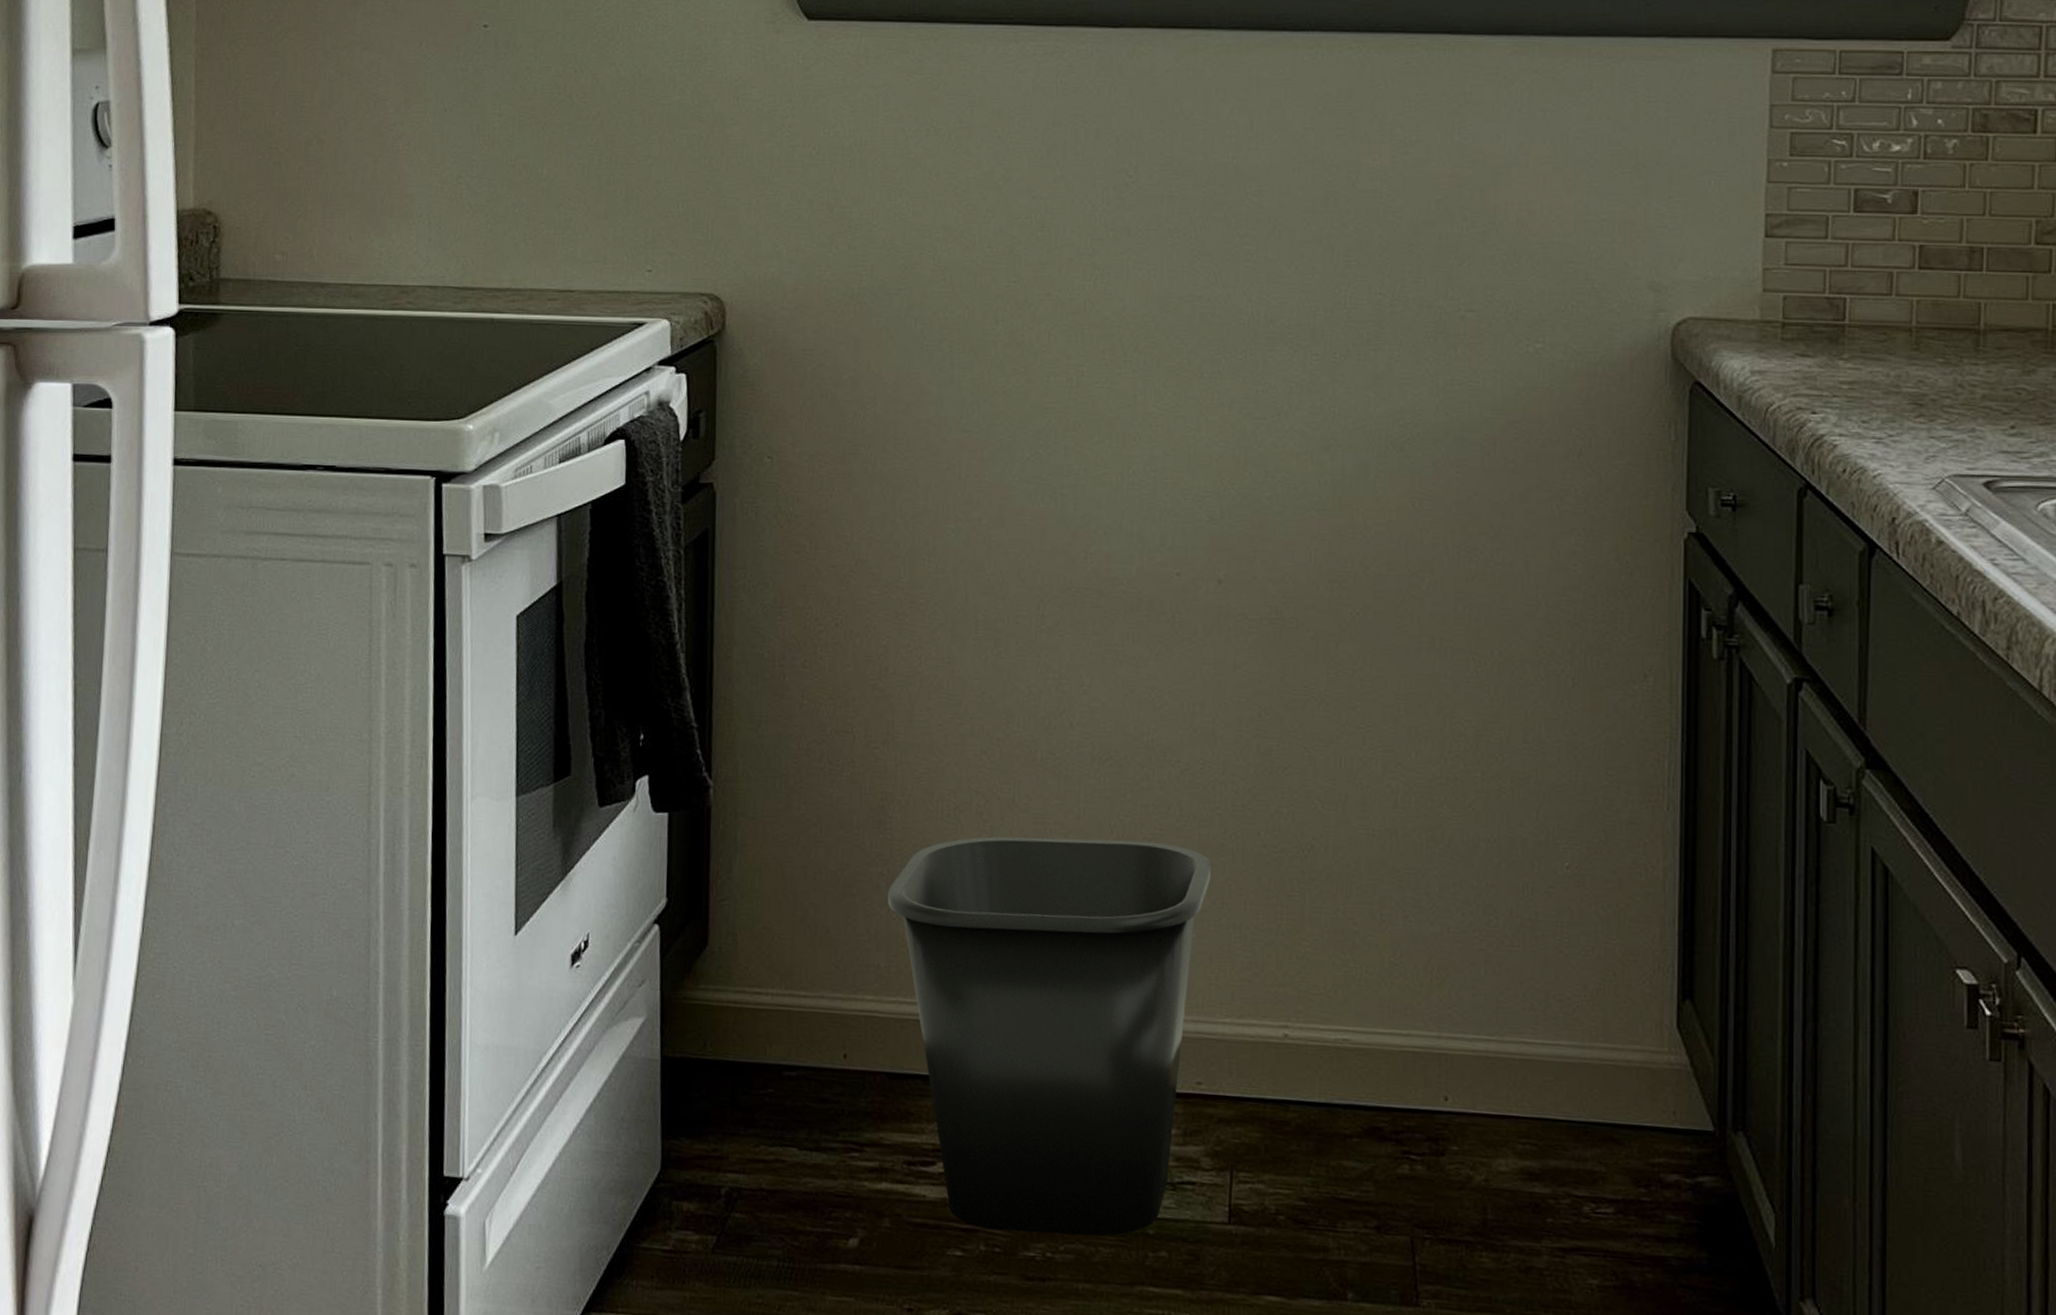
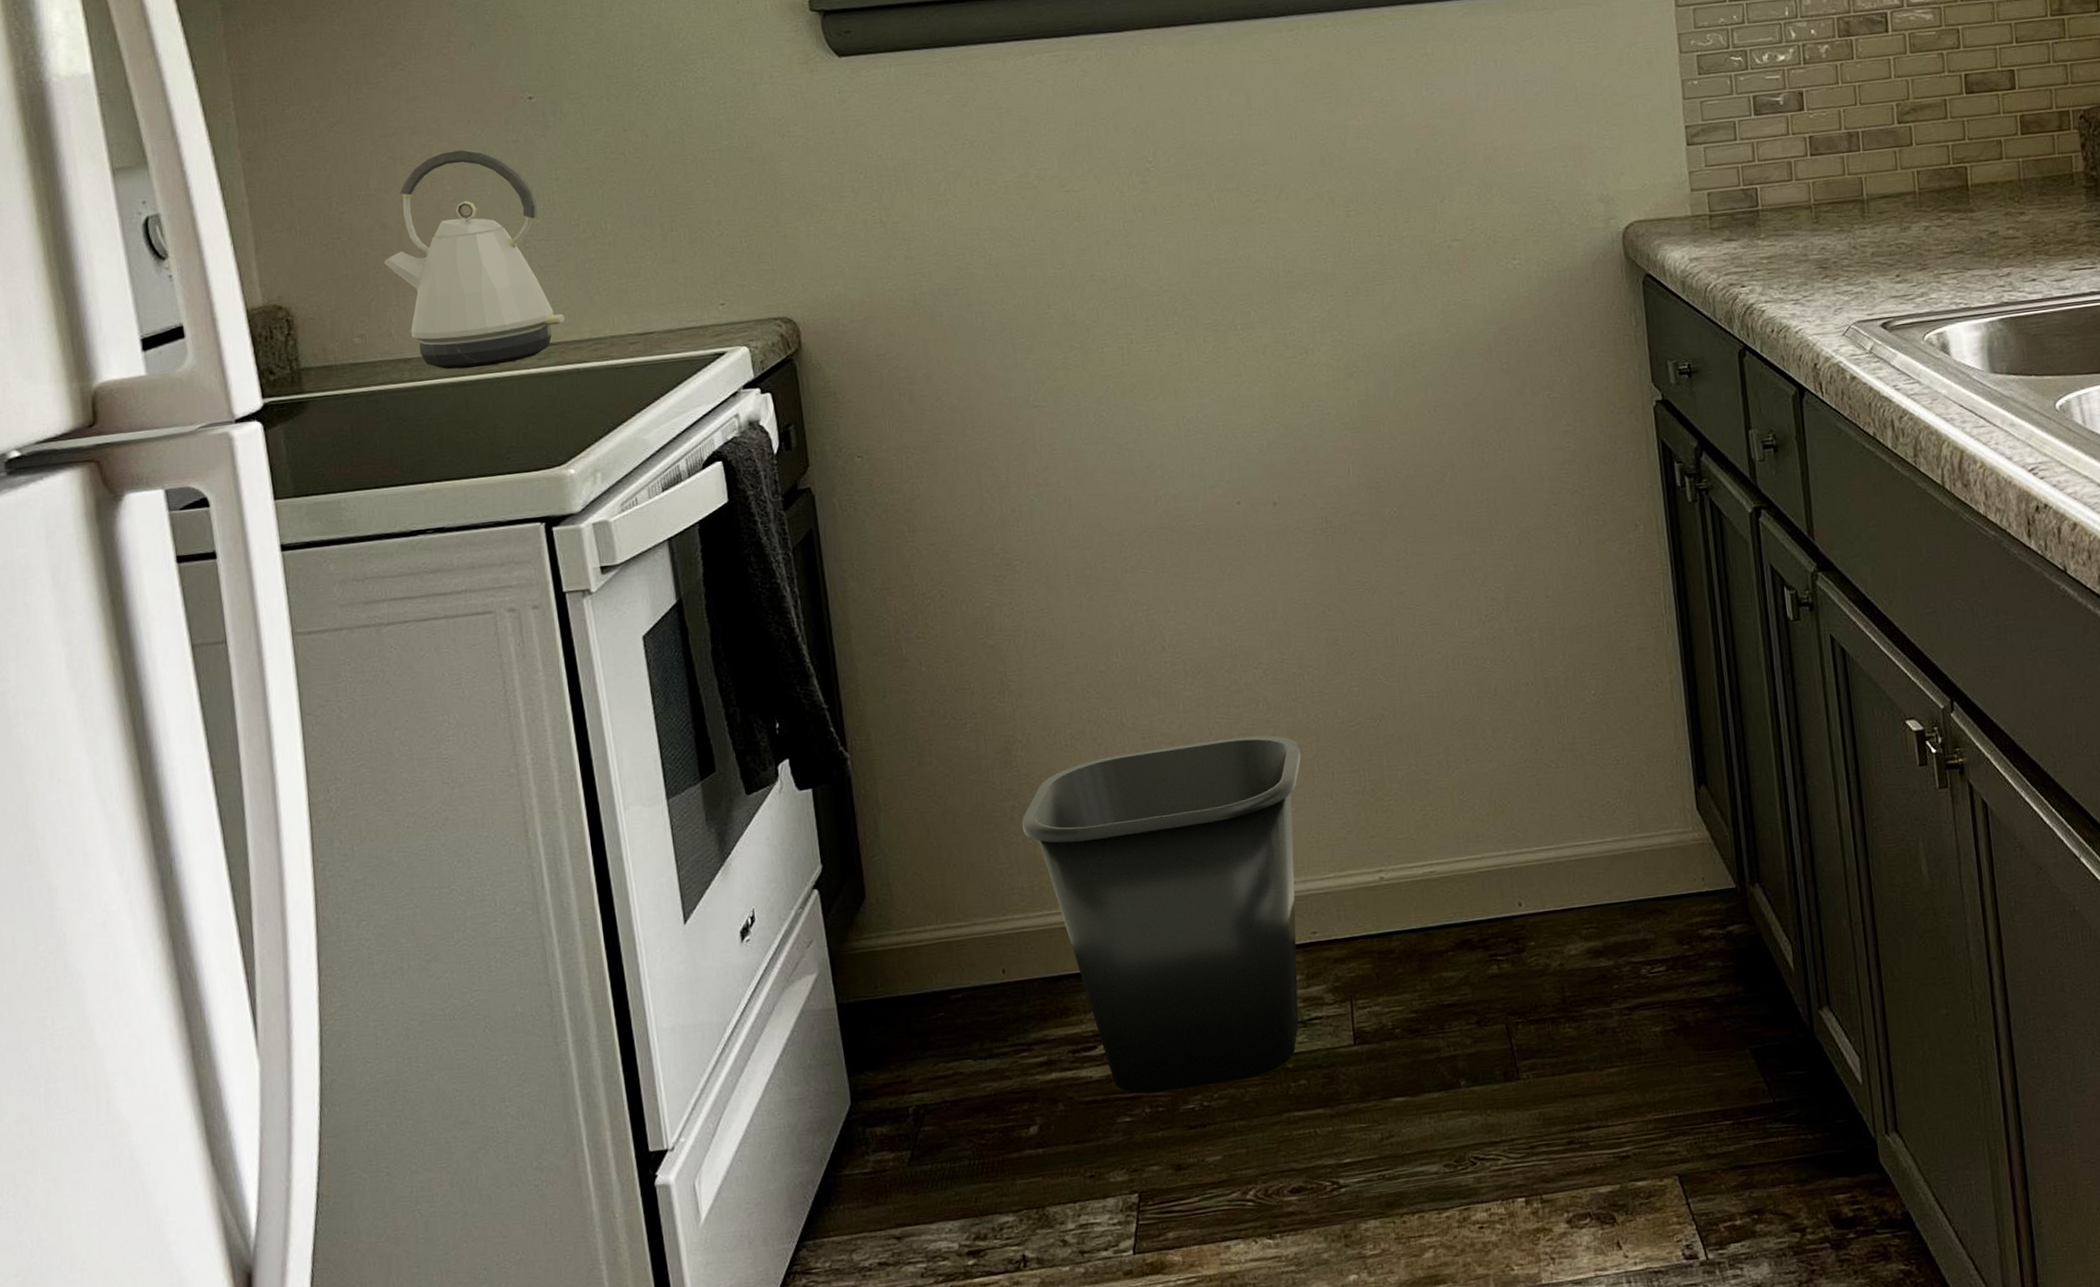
kettle: none [315,72,487,303] -> present [383,149,565,370]

